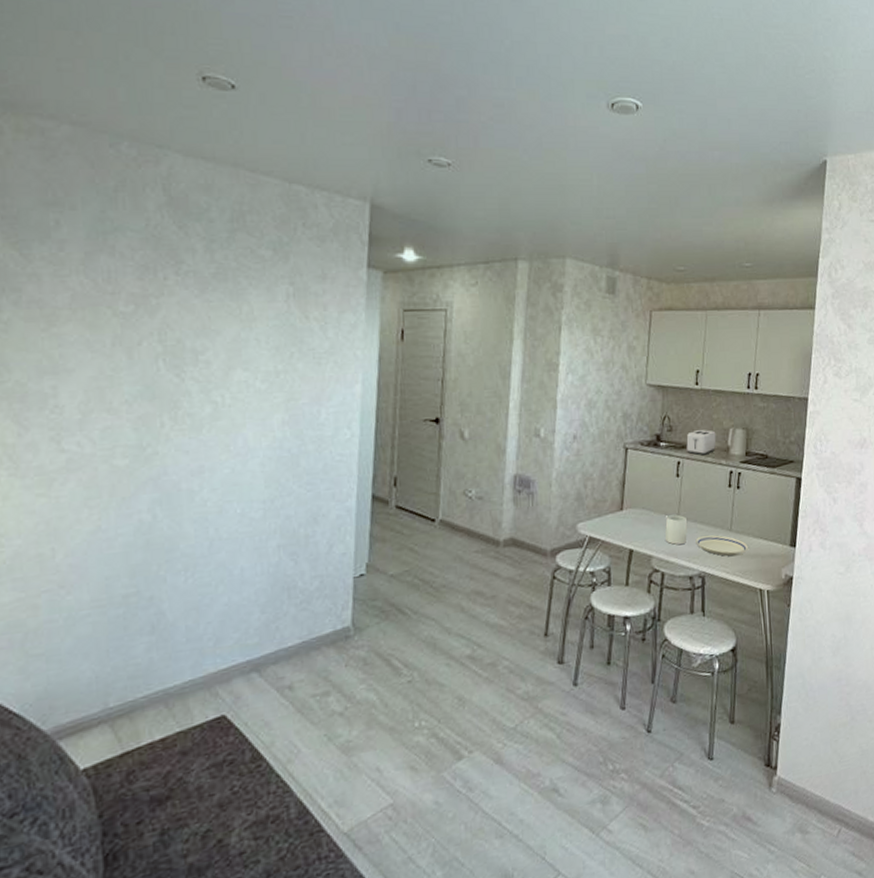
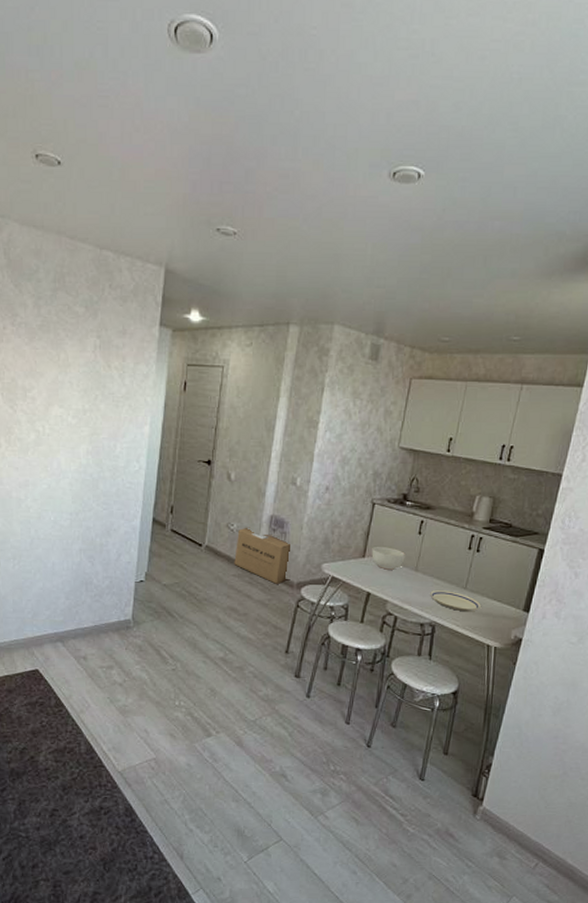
box: none [475,491,541,555] -> present [234,527,290,584]
bowl: none [629,494,667,521] -> present [371,546,407,570]
mug: present [665,514,688,545] -> none [402,568,425,595]
toaster: present [685,429,717,456] -> none [430,493,462,518]

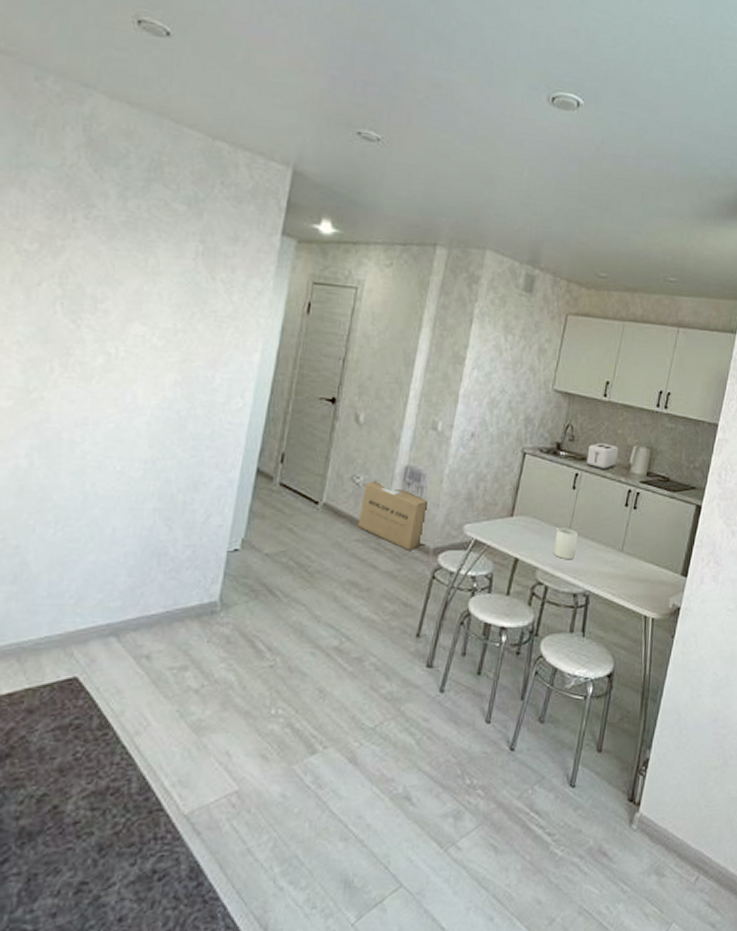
bowl: present [371,546,407,570] -> none [520,502,559,531]
mug: none [402,568,425,595] -> present [554,528,579,560]
toaster: none [430,493,462,518] -> present [585,442,619,470]
plate: present [430,589,481,612] -> none [584,553,638,579]

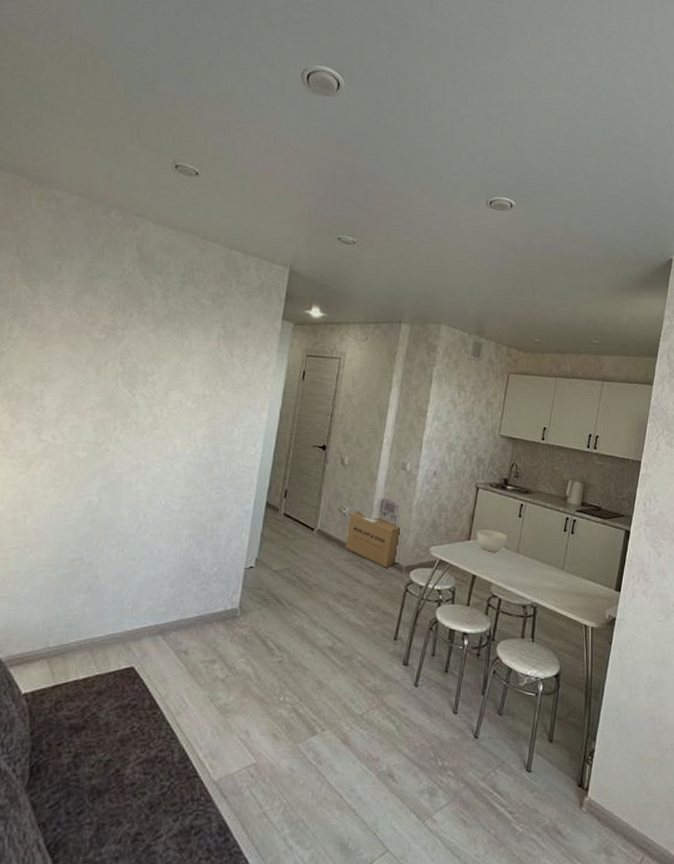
bowl: none [520,502,559,531] -> present [476,528,508,552]
mug: present [554,528,579,560] -> none [505,550,526,577]
toaster: present [585,442,619,470] -> none [528,478,557,501]

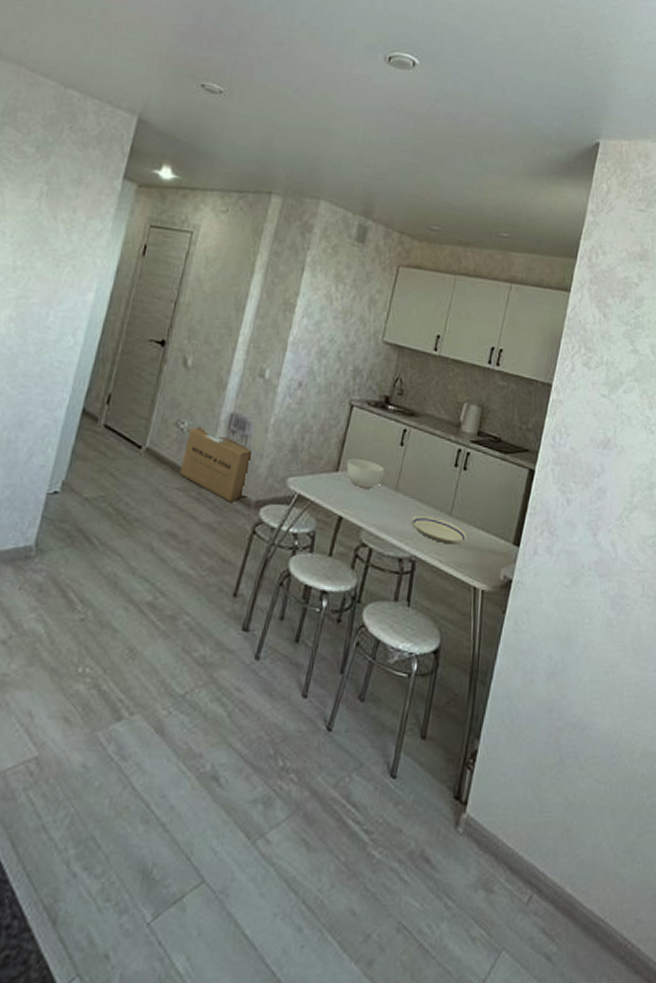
plate: none [531,571,577,593] -> present [411,515,467,545]

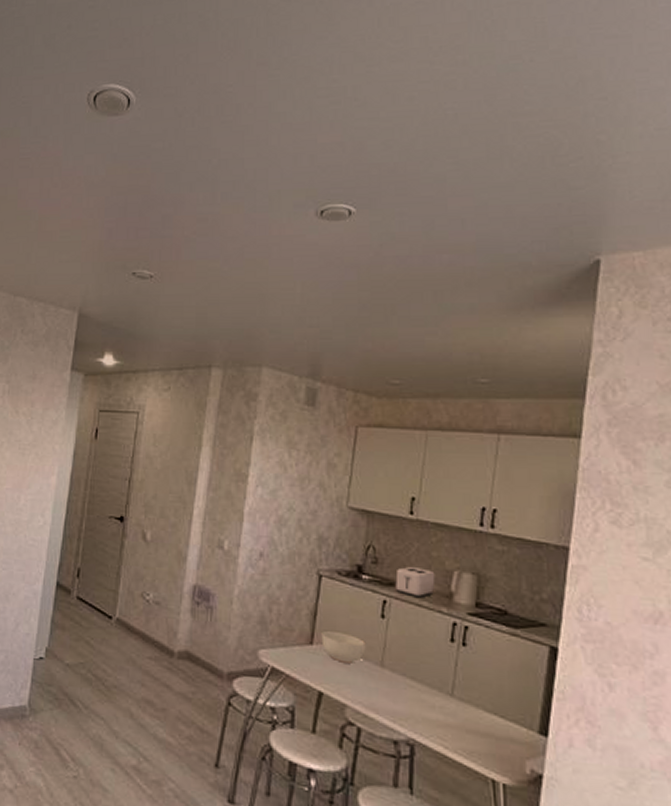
box: present [179,426,251,502] -> none [150,598,218,673]
plate: present [411,515,467,545] -> none [403,694,476,730]
toaster: none [414,398,449,427] -> present [394,566,436,598]

